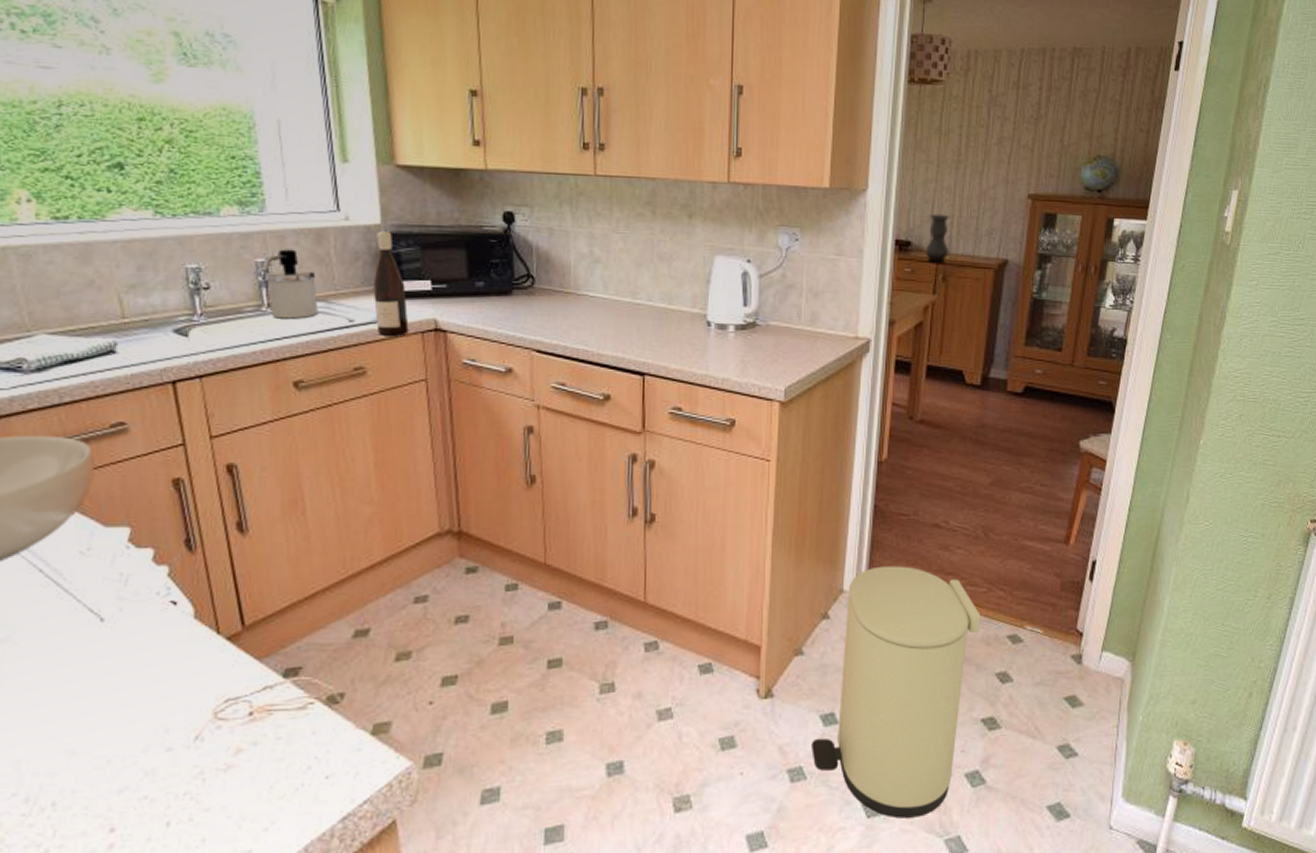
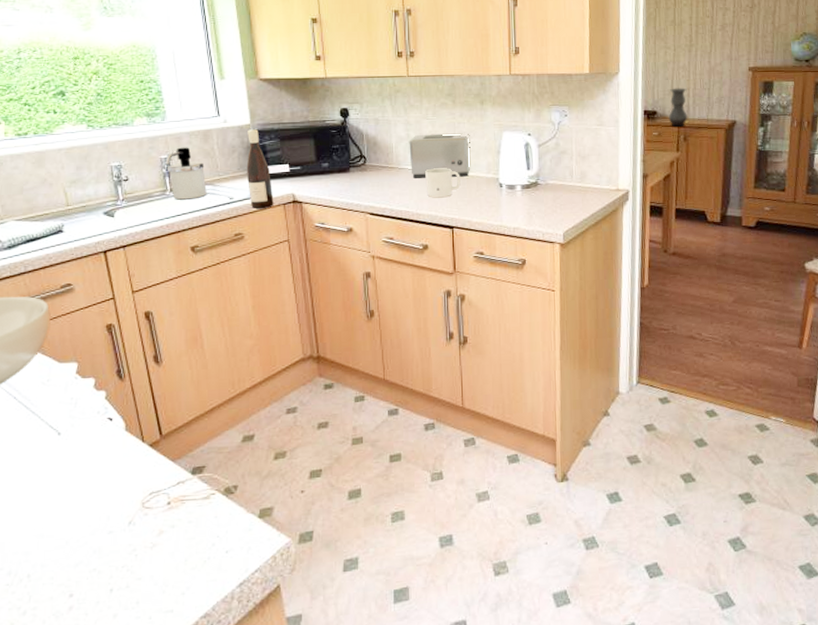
toaster: none [592,252,672,310] -> present [409,133,471,178]
mug: none [611,297,657,336] -> present [425,168,461,198]
pedal bin: present [812,566,981,819] -> none [601,371,733,578]

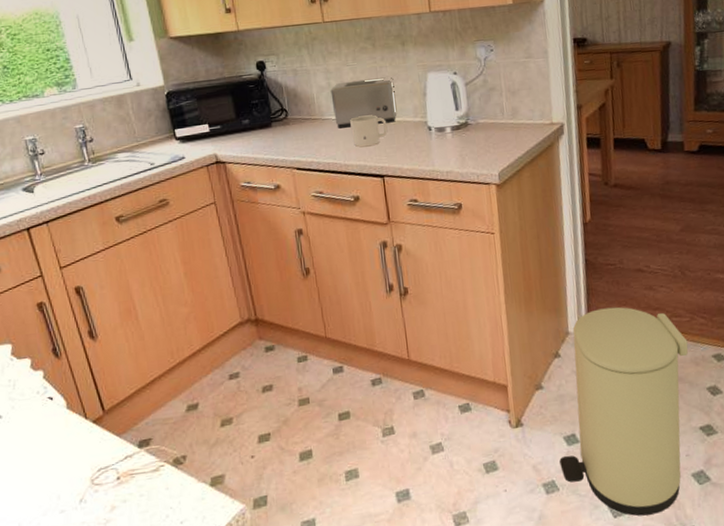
soap dispenser: present [165,147,207,200] -> none [80,114,127,170]
bottle: present [246,129,274,208] -> none [162,90,197,173]
pedal bin: none [601,371,733,578] -> present [559,307,689,516]
vase: present [668,88,688,127] -> none [599,11,620,53]

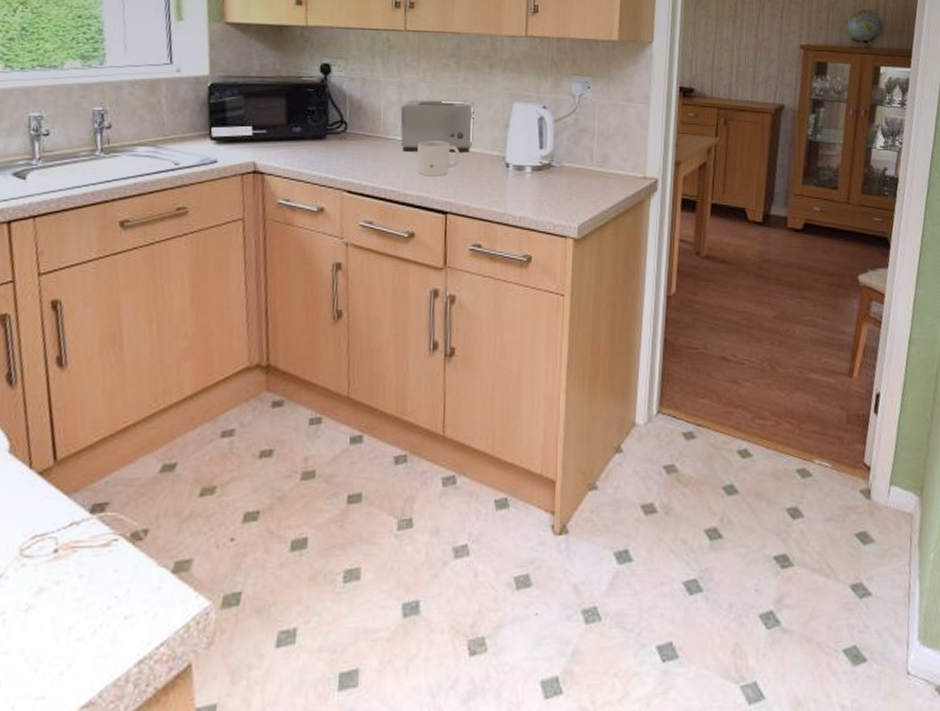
pedal bin: present [559,307,689,516] -> none [606,399,770,663]

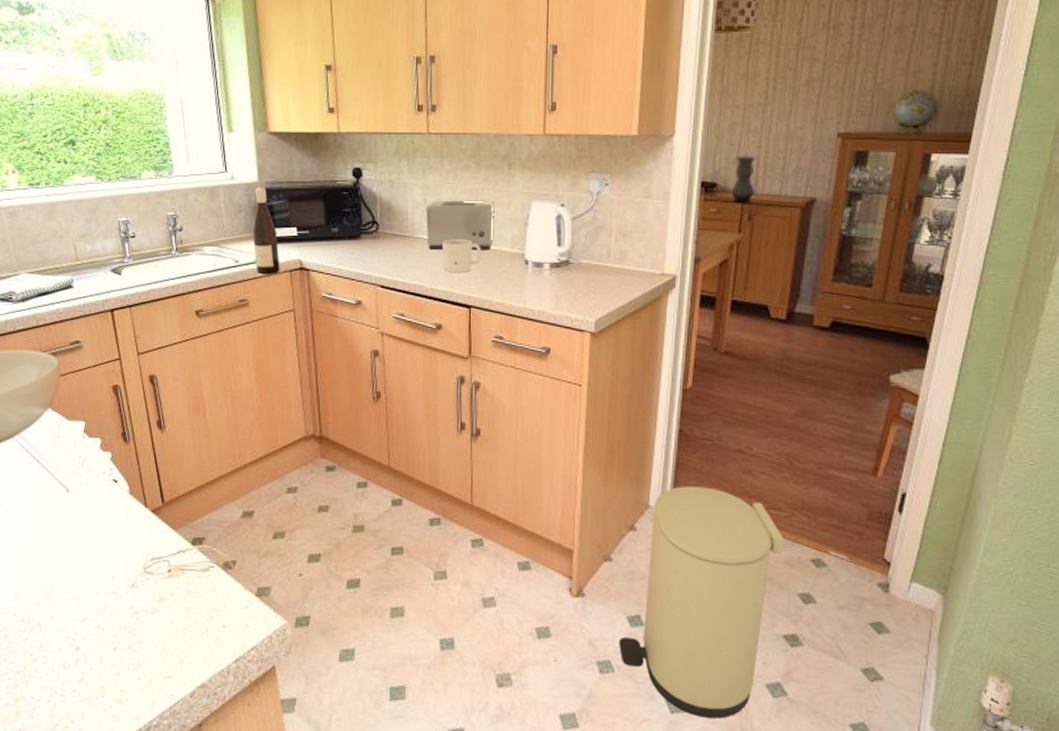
bottle: none [198,82,230,178] -> present [253,188,280,274]
pedal bin: none [606,399,770,663] -> present [619,486,784,719]
vase: none [707,63,730,108] -> present [730,156,757,203]

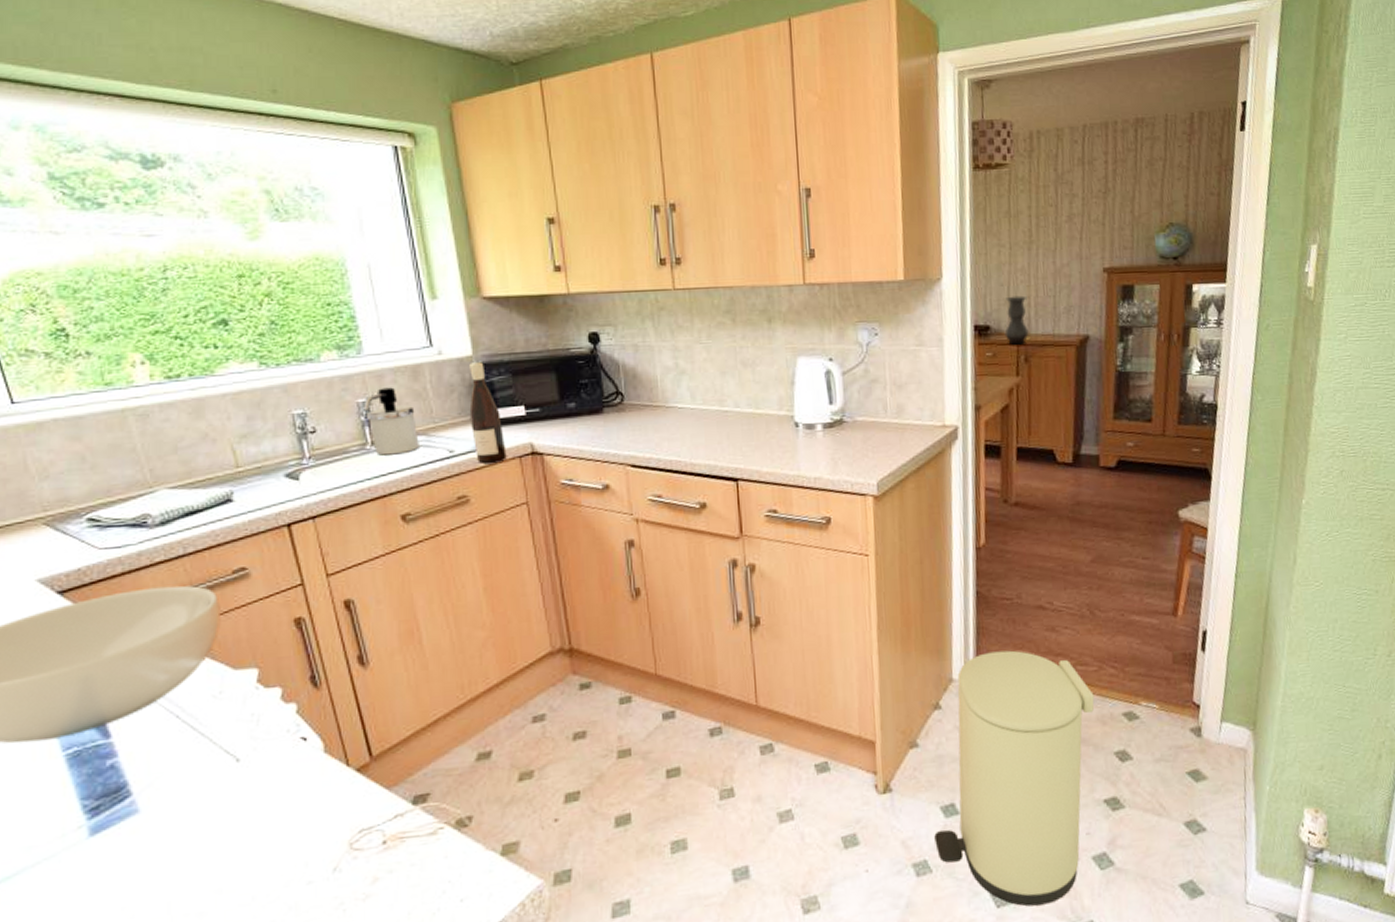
soap dispenser: none [171,204,213,261] -> present [363,387,419,456]
toaster: present [426,200,494,250] -> none [678,360,758,419]
mug: present [442,239,482,273] -> none [700,404,746,444]

